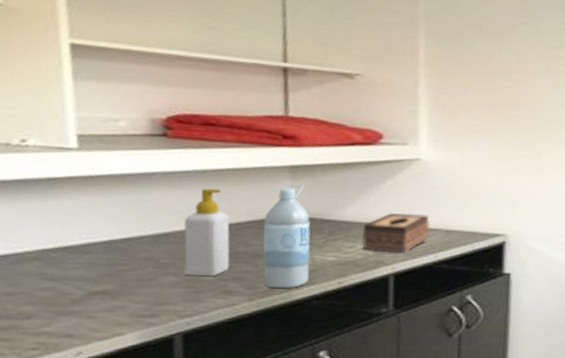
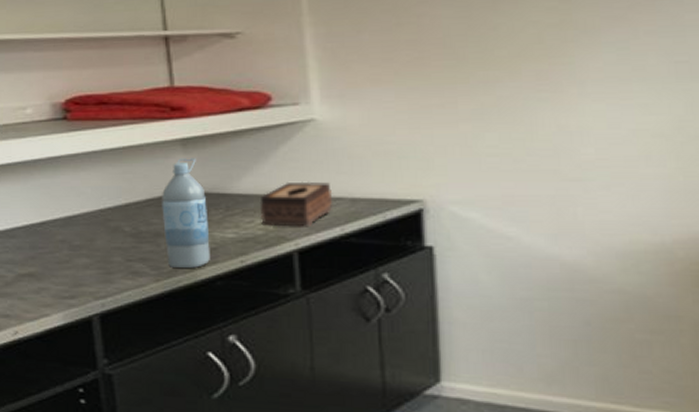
soap bottle: present [184,188,230,277] -> none [90,168,135,258]

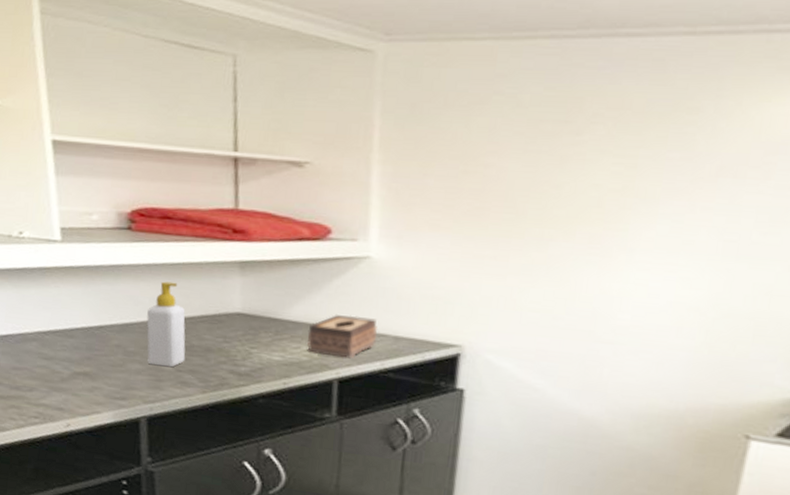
soap bottle: none [90,168,135,258] -> present [146,281,186,367]
water bottle: present [162,158,210,268] -> none [214,280,258,385]

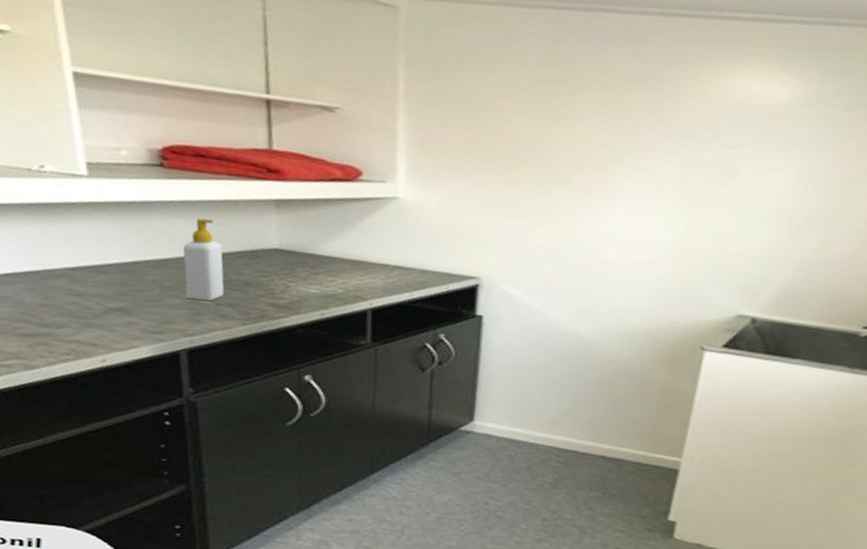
tissue box: present [307,313,378,359] -> none [342,249,407,291]

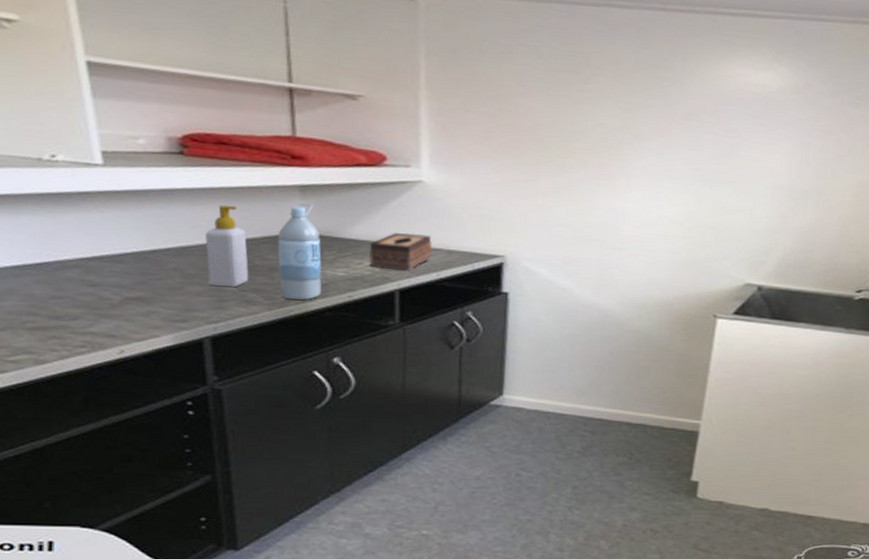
water bottle: none [252,217,295,316] -> present [277,203,322,300]
tissue box: none [342,249,407,291] -> present [369,232,433,271]

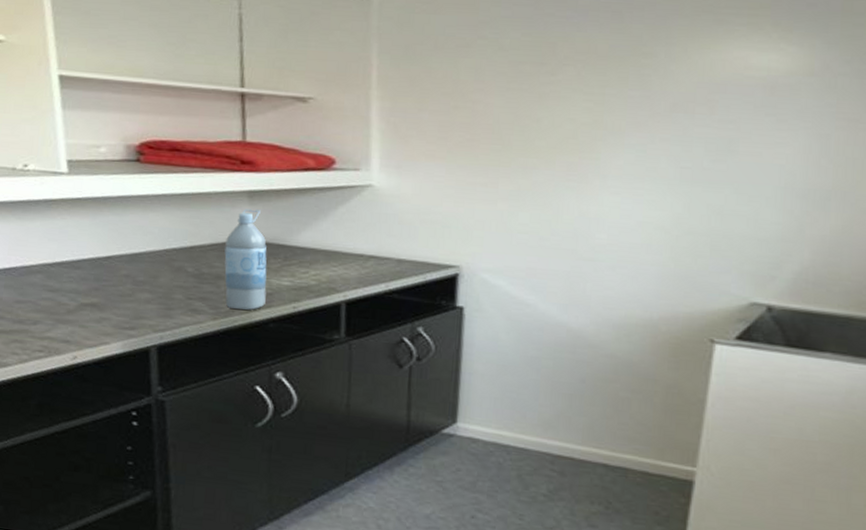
soap bottle: present [205,205,249,288] -> none [156,211,196,296]
tissue box: present [369,232,433,271] -> none [315,239,382,282]

